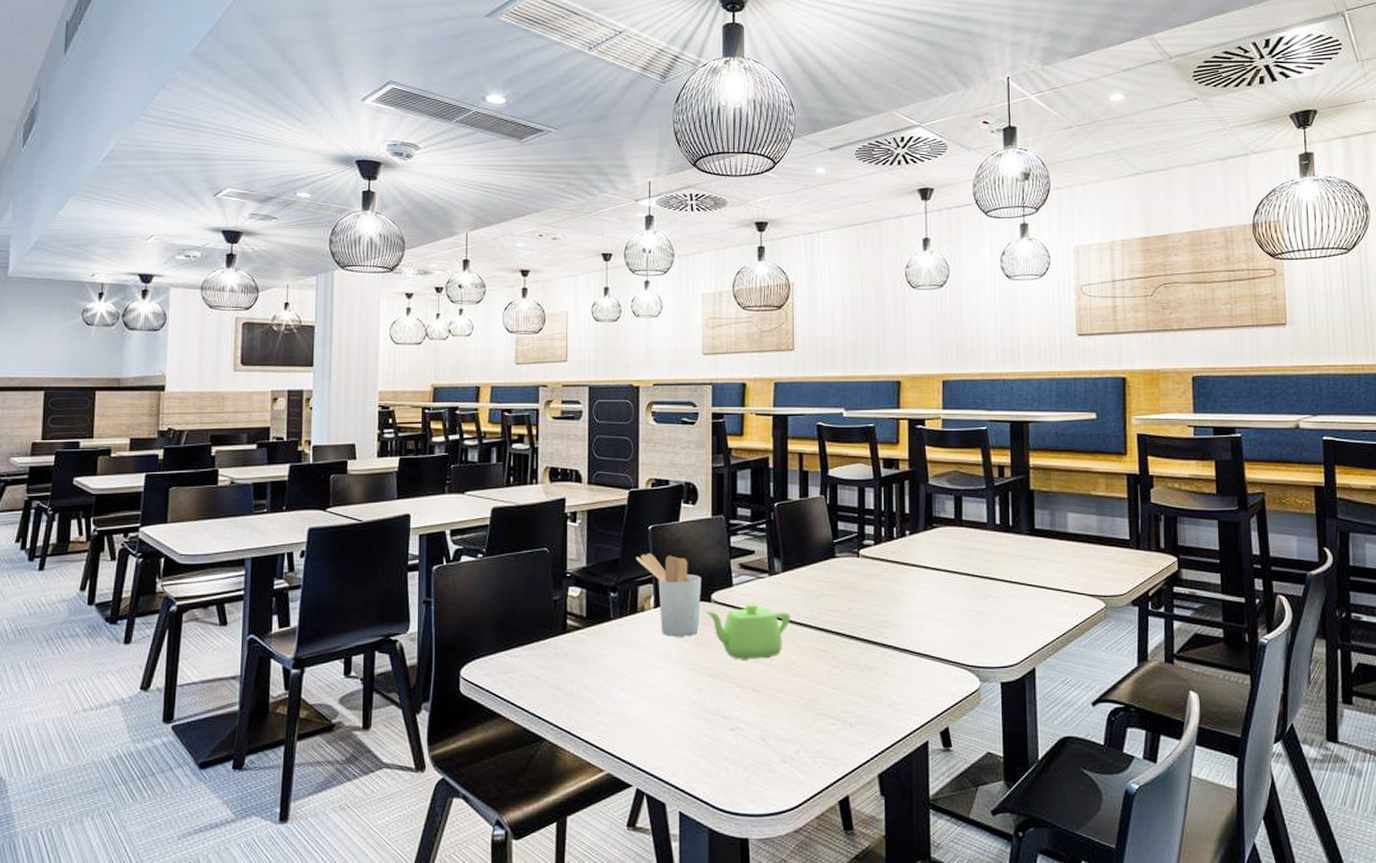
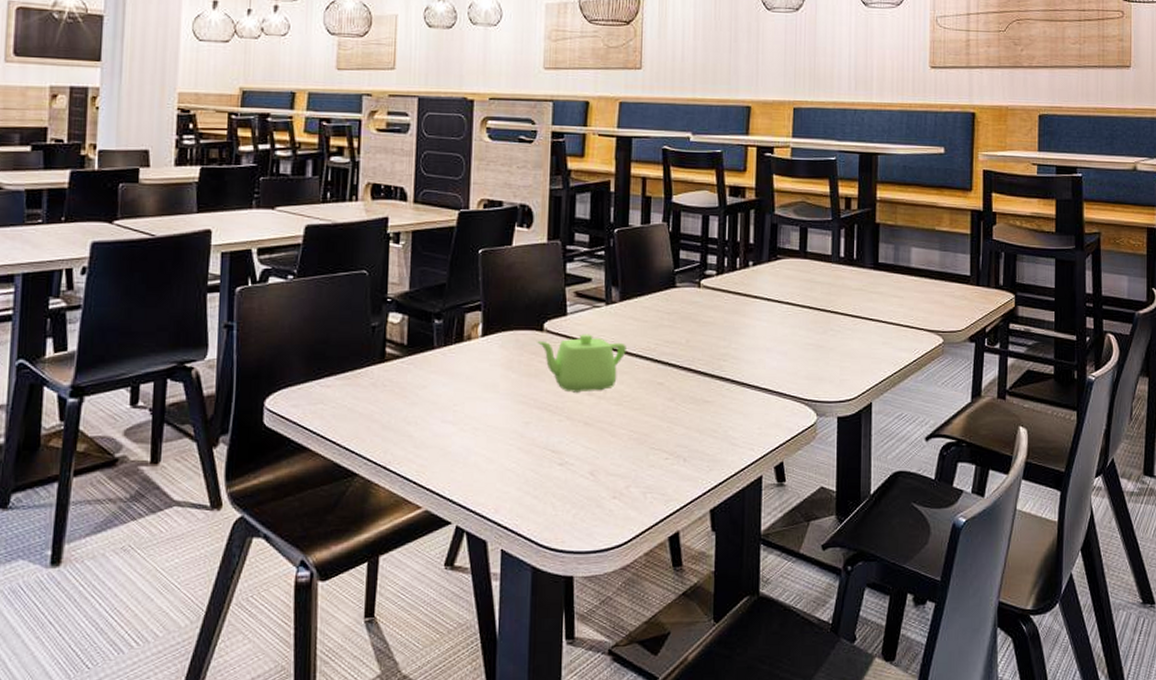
utensil holder: present [635,552,701,637] -> none [463,278,534,367]

